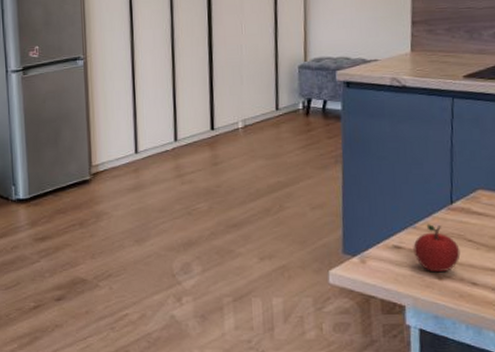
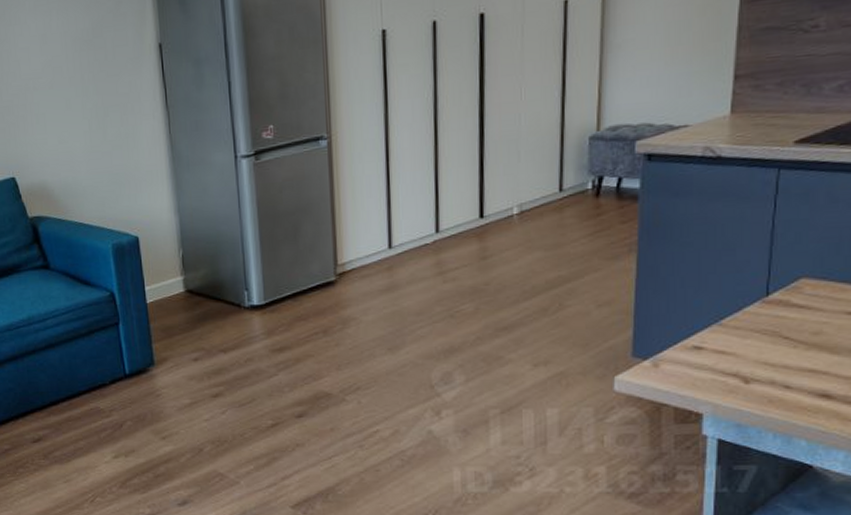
apple: present [413,224,461,273] -> none [717,320,774,376]

